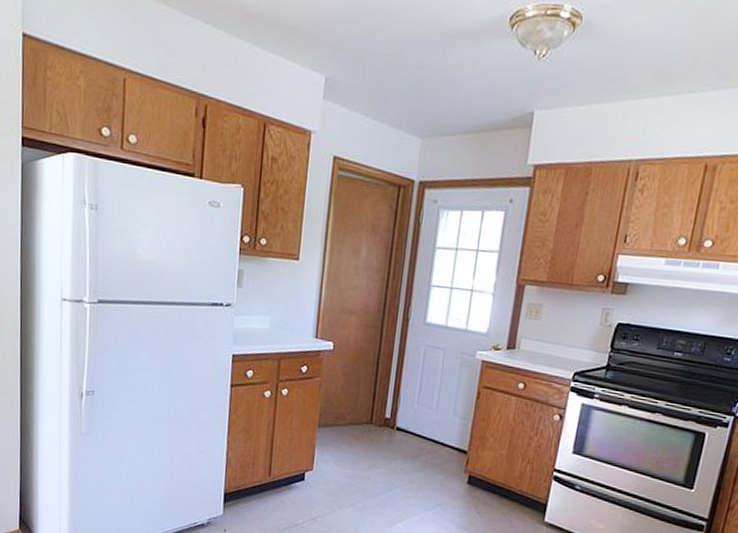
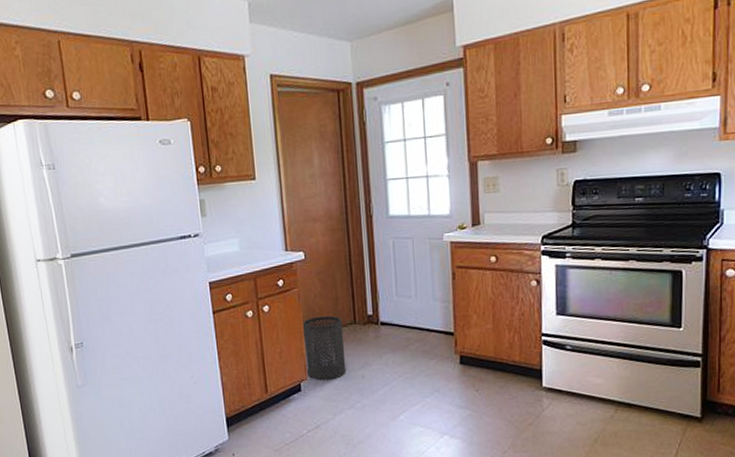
trash can: none [314,409,359,475] -> present [303,315,347,380]

